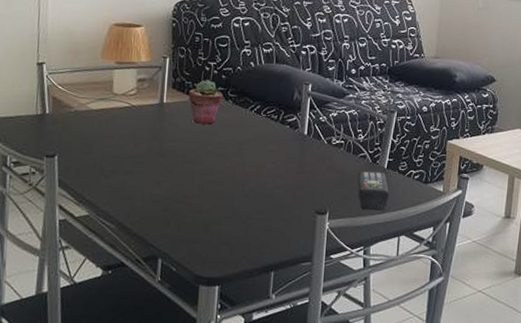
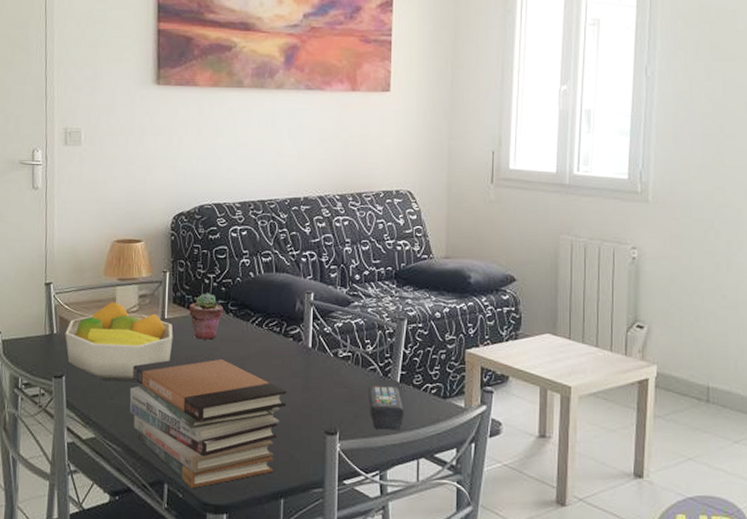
fruit bowl: none [58,84,172,162] -> present [65,301,173,381]
book stack: none [125,138,282,263] -> present [129,354,287,489]

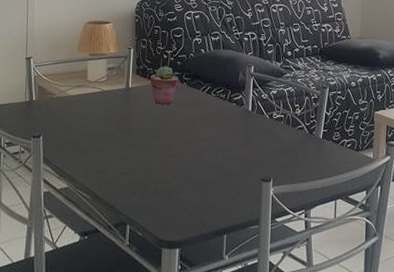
fruit bowl: present [65,301,173,381] -> none [43,73,136,140]
book stack: present [129,354,287,489] -> none [98,117,231,228]
remote control: present [369,386,405,430] -> none [297,142,326,177]

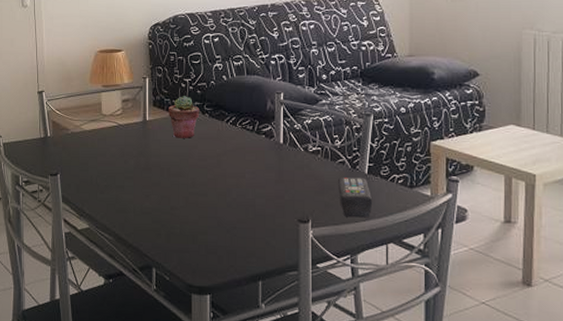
remote control: none [297,142,326,177] -> present [338,177,373,218]

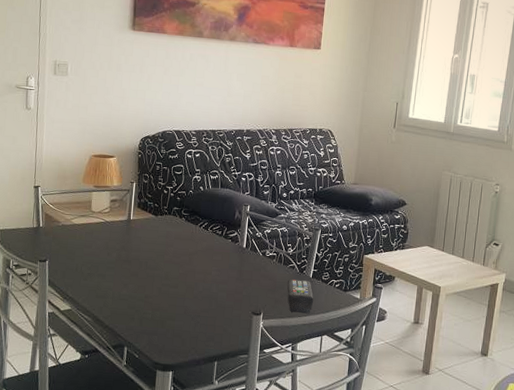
potted succulent: present [169,96,200,138] -> none [150,201,178,238]

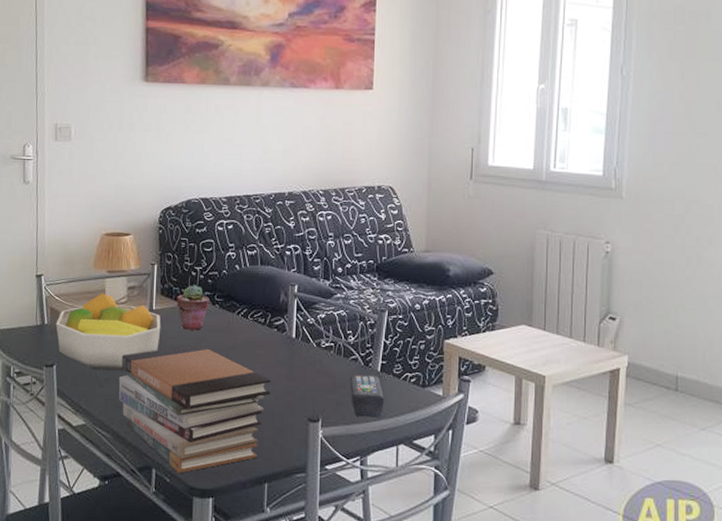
fruit bowl: none [49,203,137,267] -> present [55,293,161,370]
book stack: none [99,249,224,352] -> present [118,344,271,474]
potted succulent: none [150,201,178,238] -> present [177,285,210,330]

